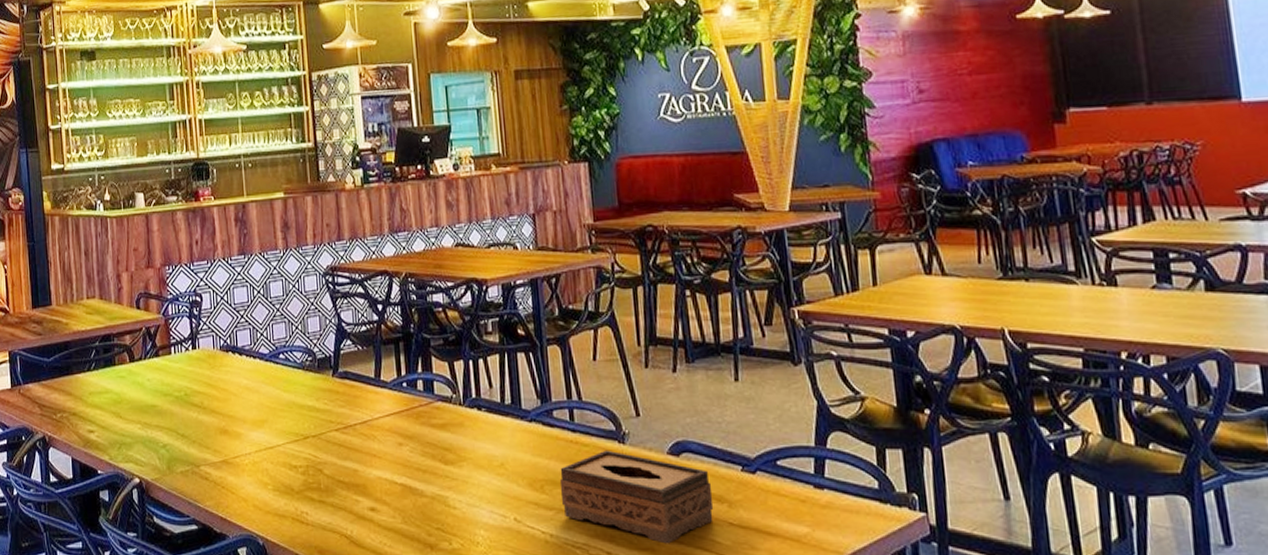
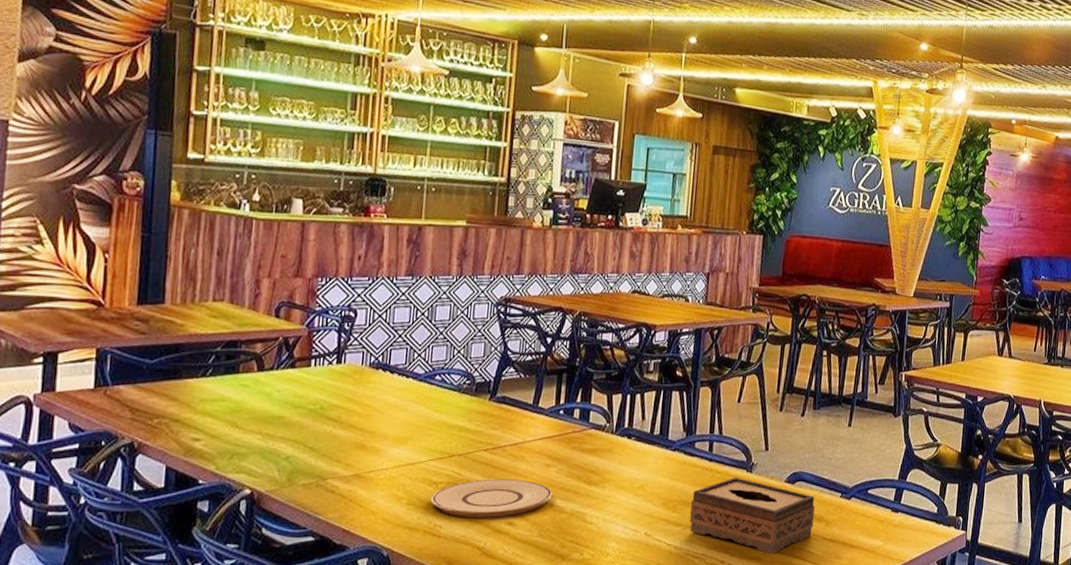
plate: none [294,461,409,503] -> present [431,479,552,518]

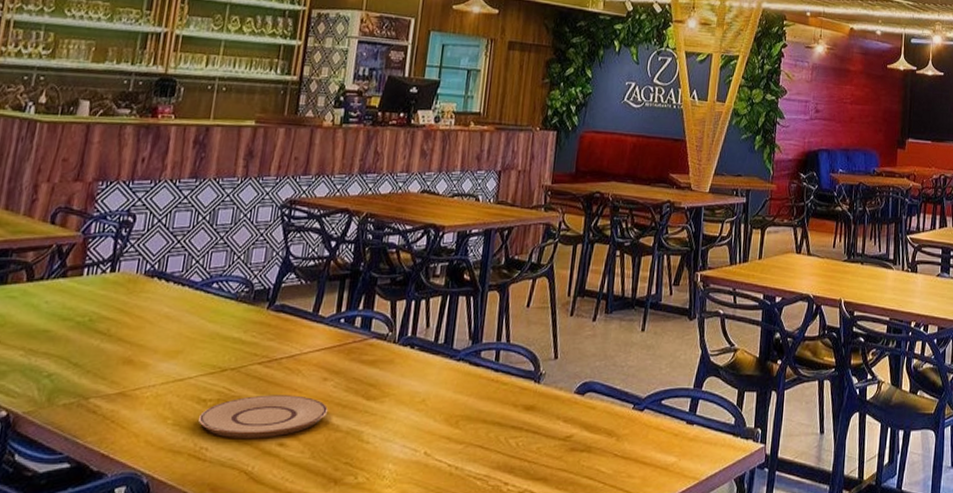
tissue box: present [689,477,816,554] -> none [473,388,606,474]

